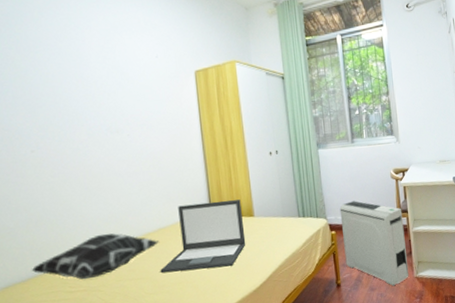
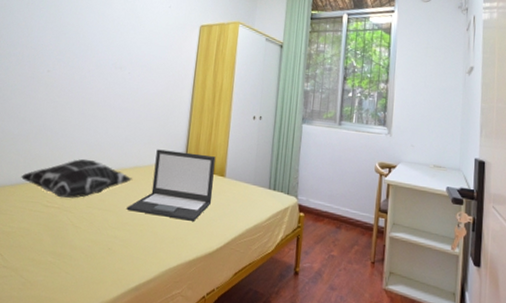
air purifier: present [339,200,409,287] -> none [308,186,381,292]

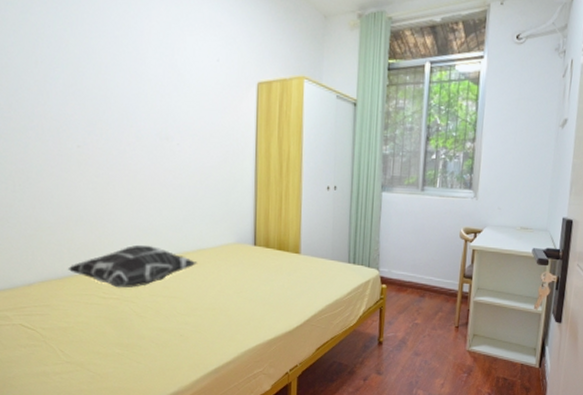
laptop: present [127,149,216,221] -> none [195,229,288,301]

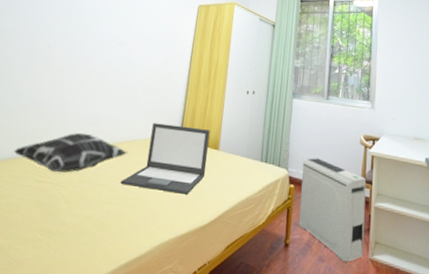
laptop: none [195,229,288,301] -> present [120,123,210,195]
air purifier: none [392,256,466,356] -> present [298,158,367,263]

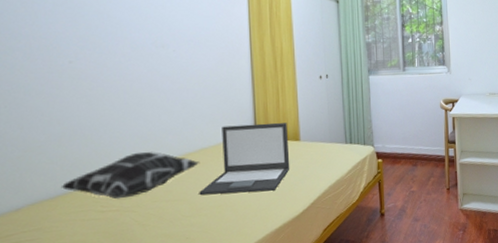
air purifier: present [298,158,367,263] -> none [387,129,454,218]

